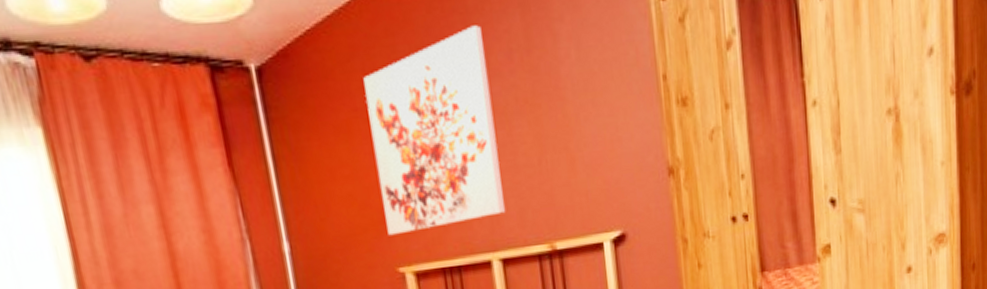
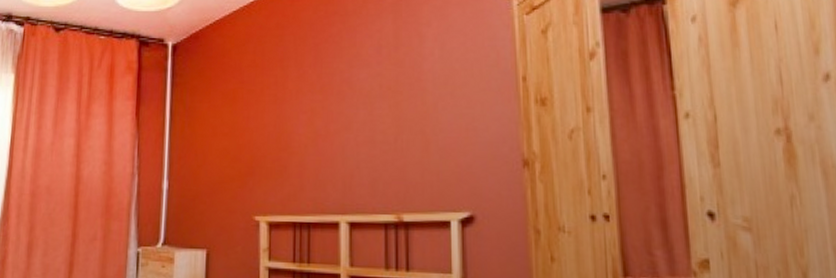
wall art: present [363,25,506,236] -> none [251,25,359,188]

